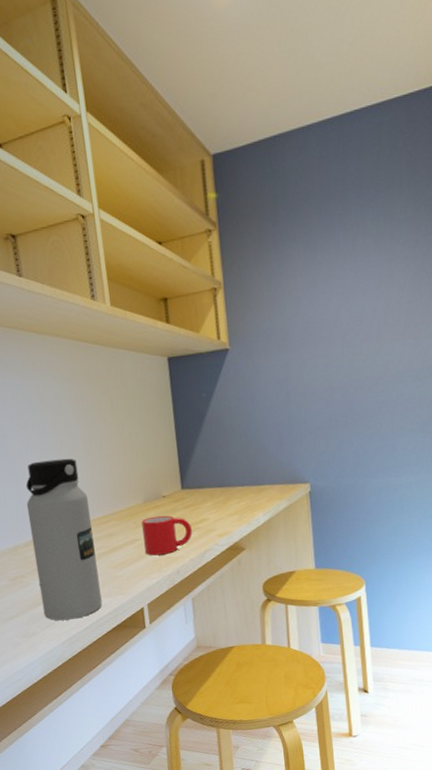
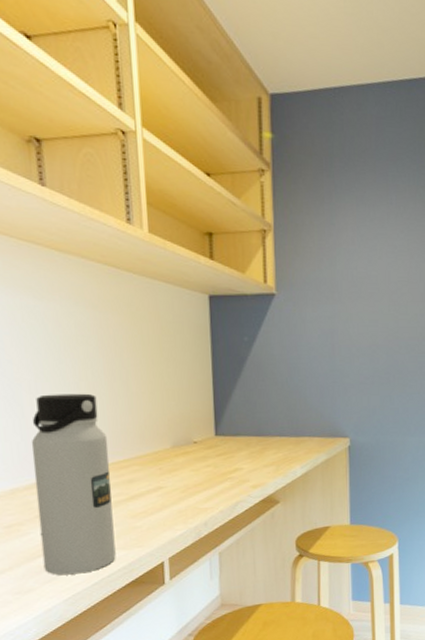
mug: present [141,515,192,556] -> none [168,462,224,506]

